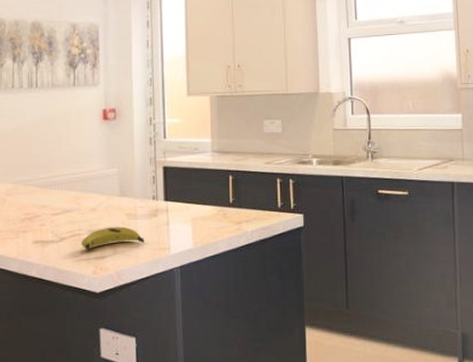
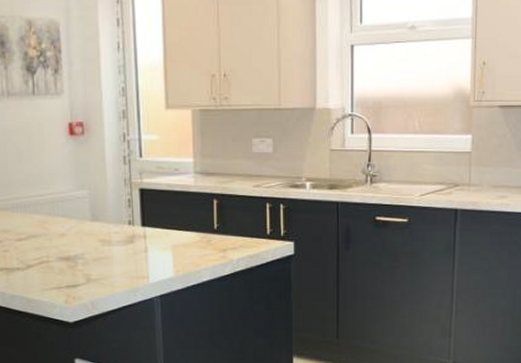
banana: present [81,226,145,250] -> none [50,253,121,278]

